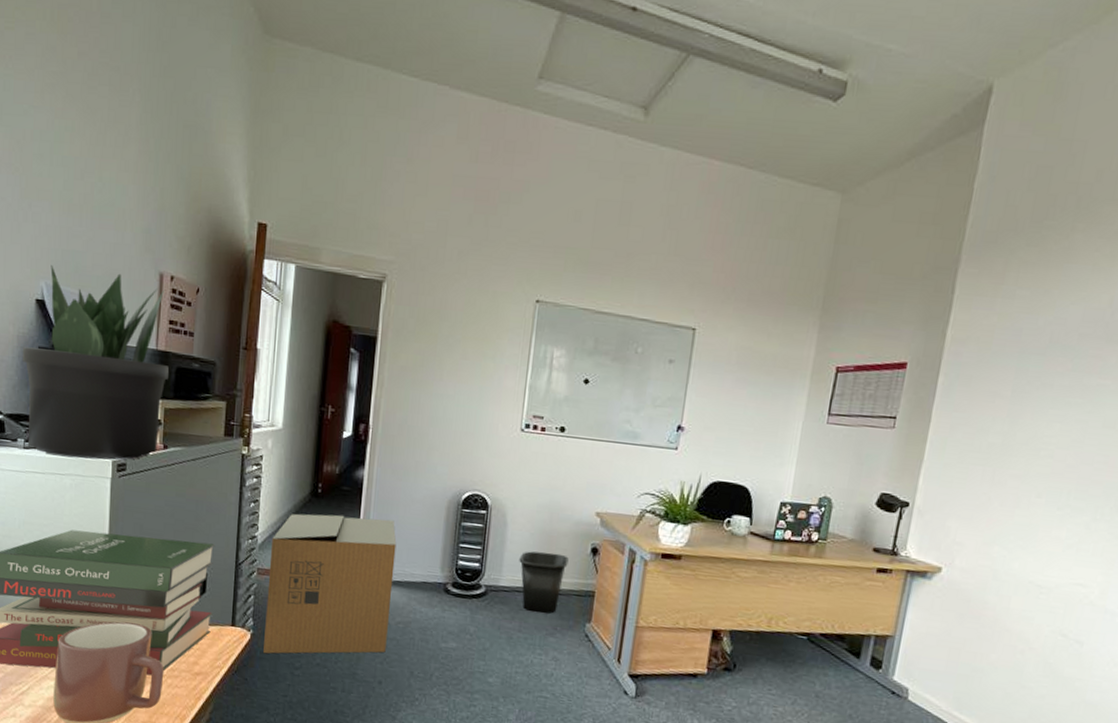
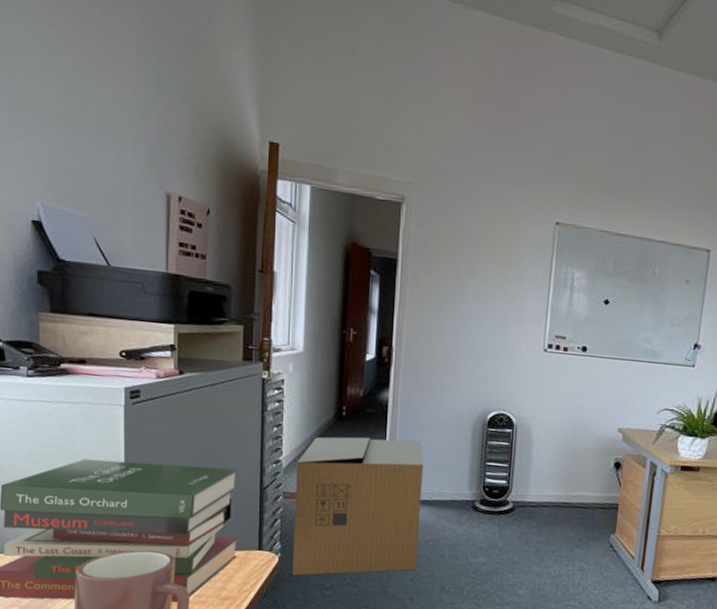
planter: present [22,265,169,460] -> none [19,184,181,387]
waste bin: present [519,551,569,614] -> none [545,467,593,526]

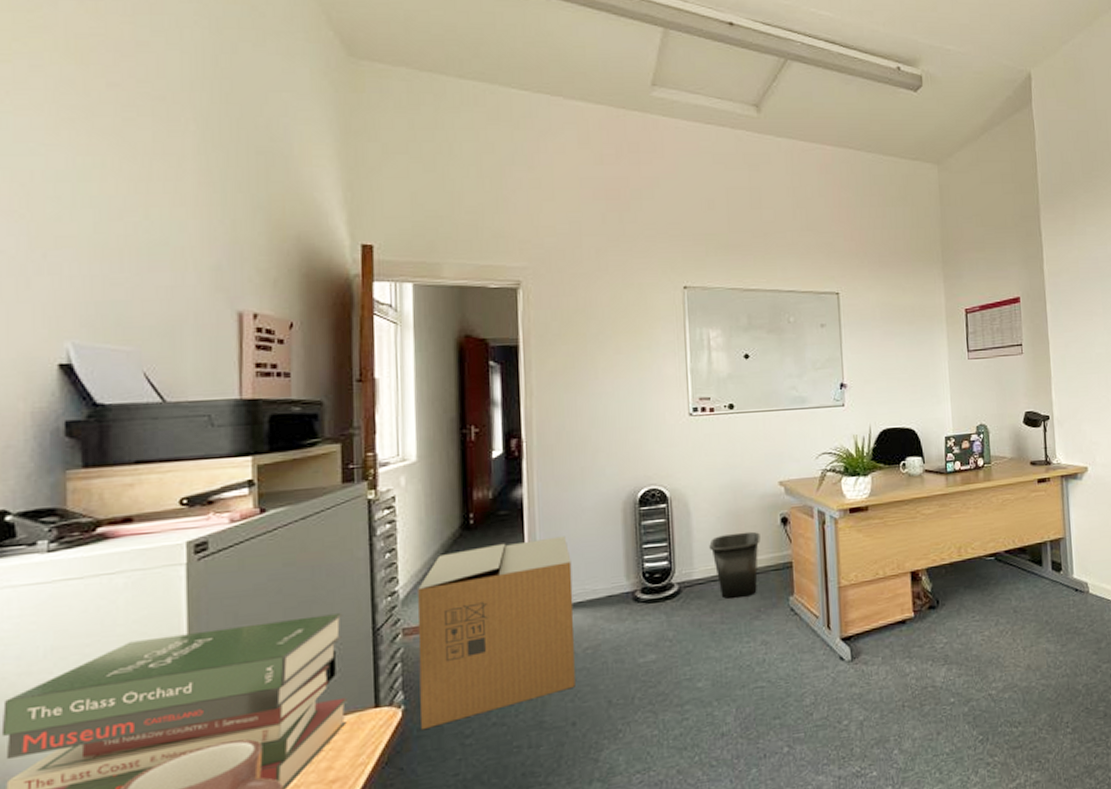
waste bin: none [545,467,593,526] -> present [709,531,760,599]

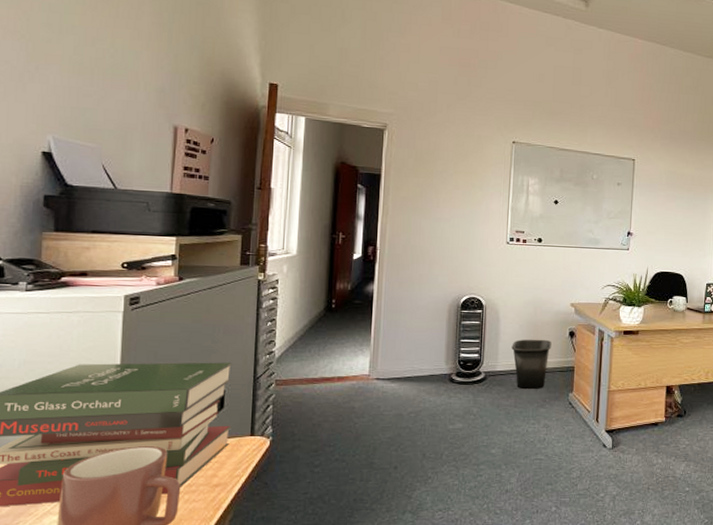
box: present [417,536,575,731] -> none [283,325,406,457]

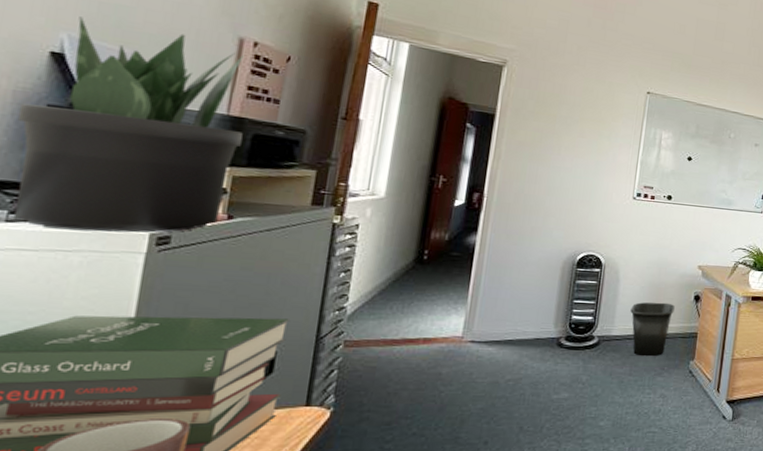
planter: none [25,121,184,296] -> present [15,17,244,233]

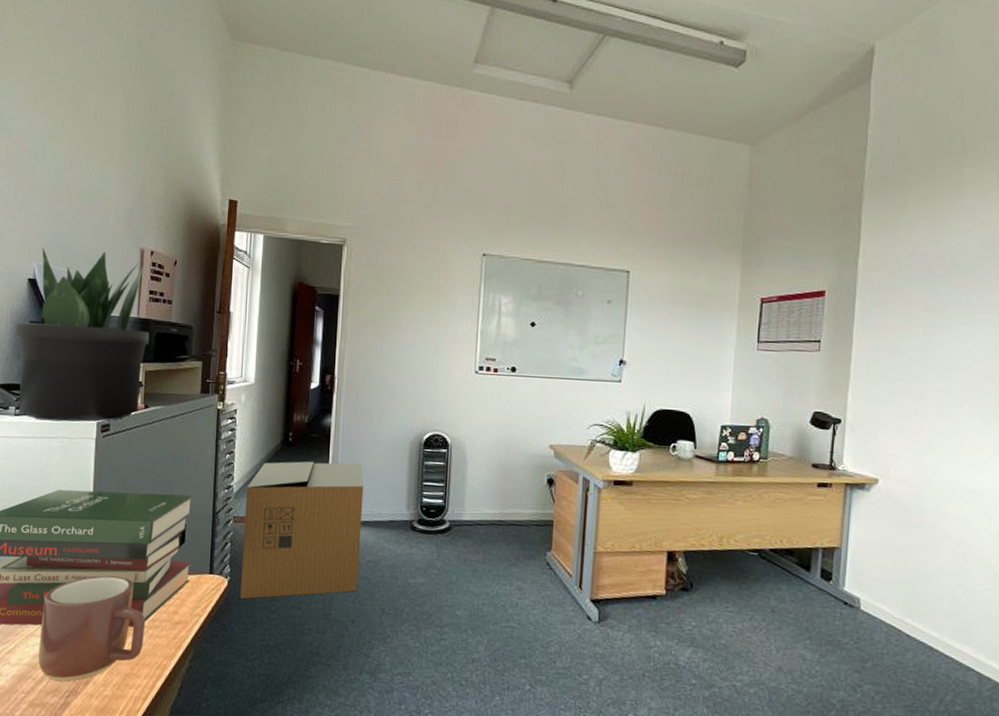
box: none [346,280,509,432] -> present [240,461,364,600]
waste bin: present [630,302,675,356] -> none [480,485,527,544]

